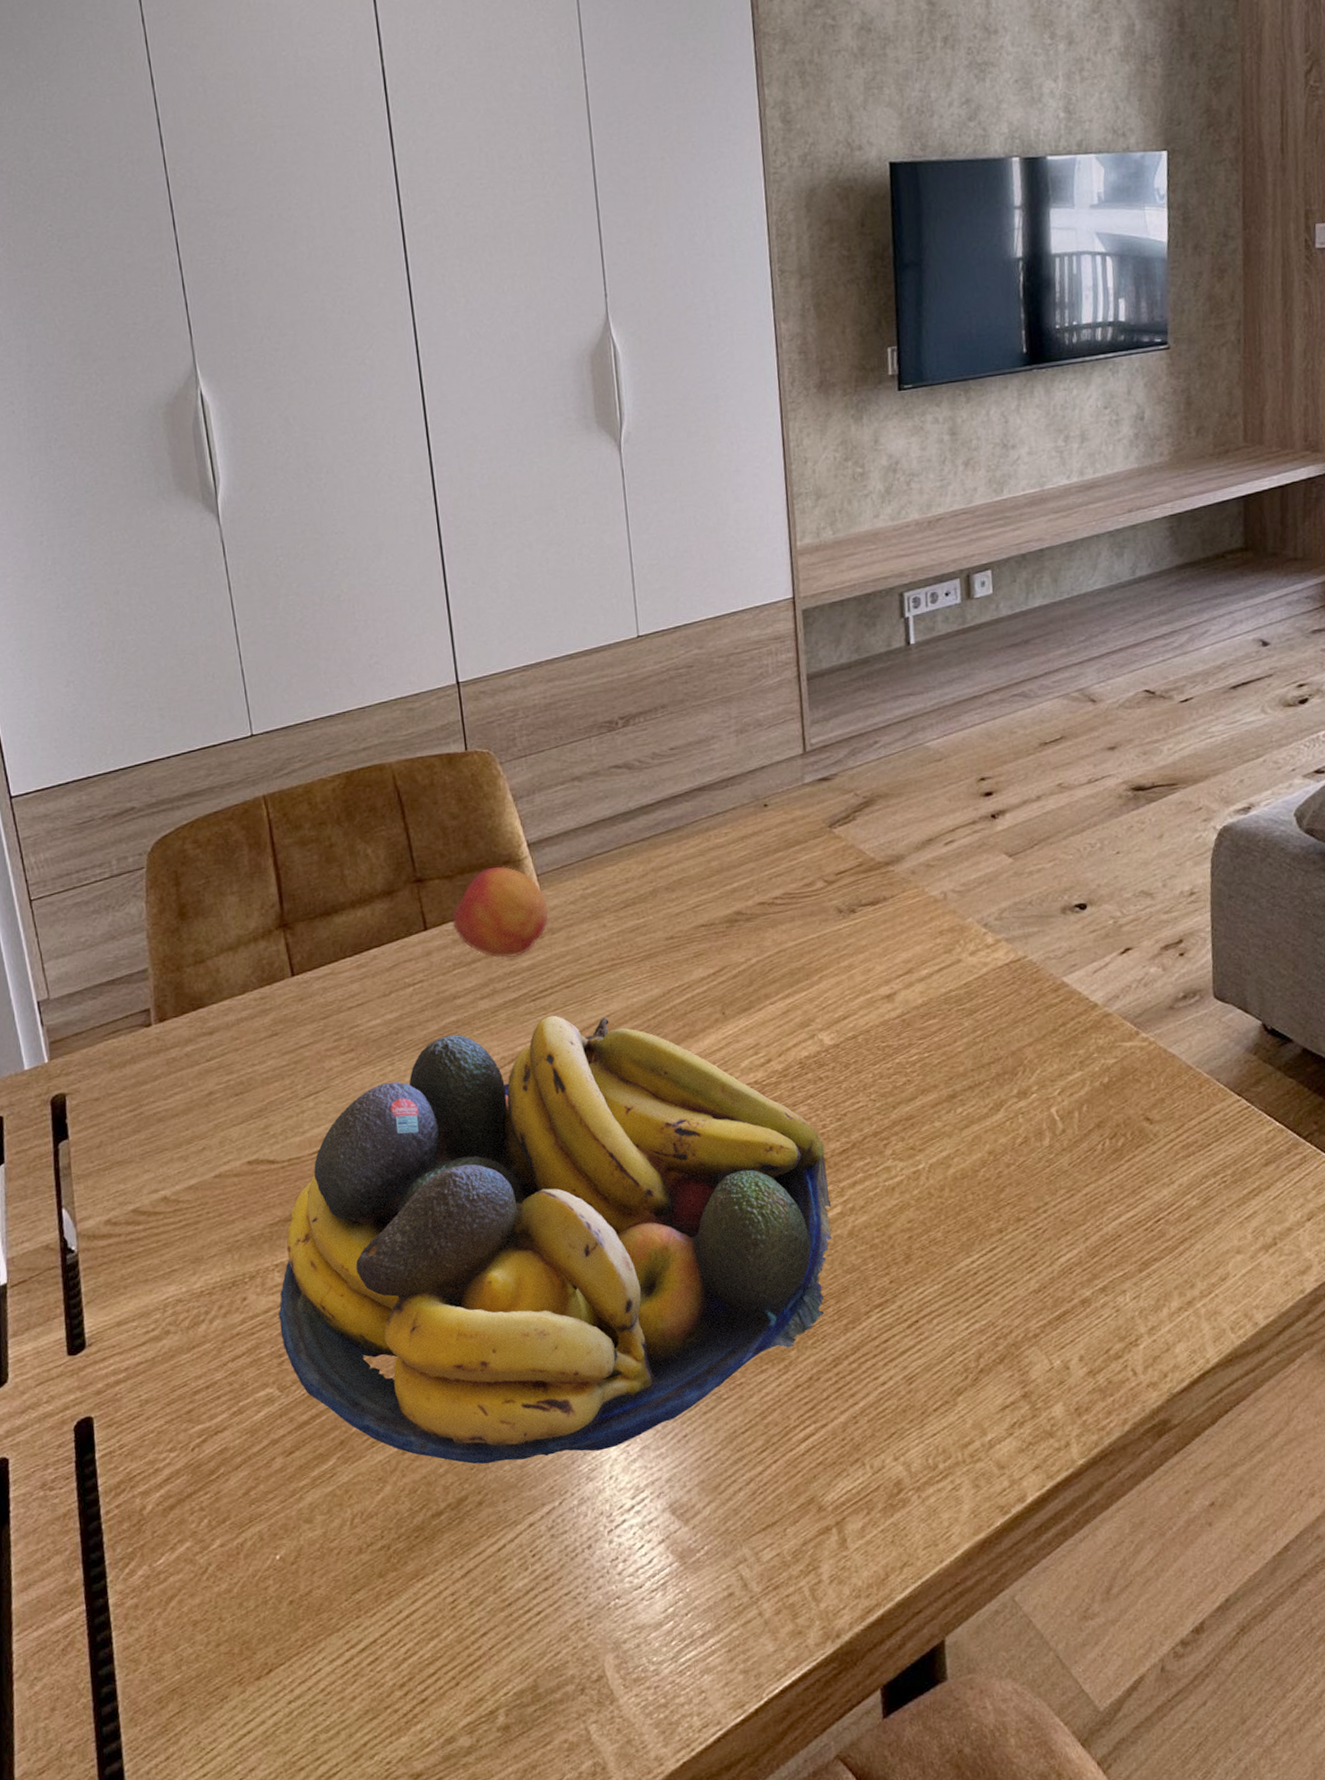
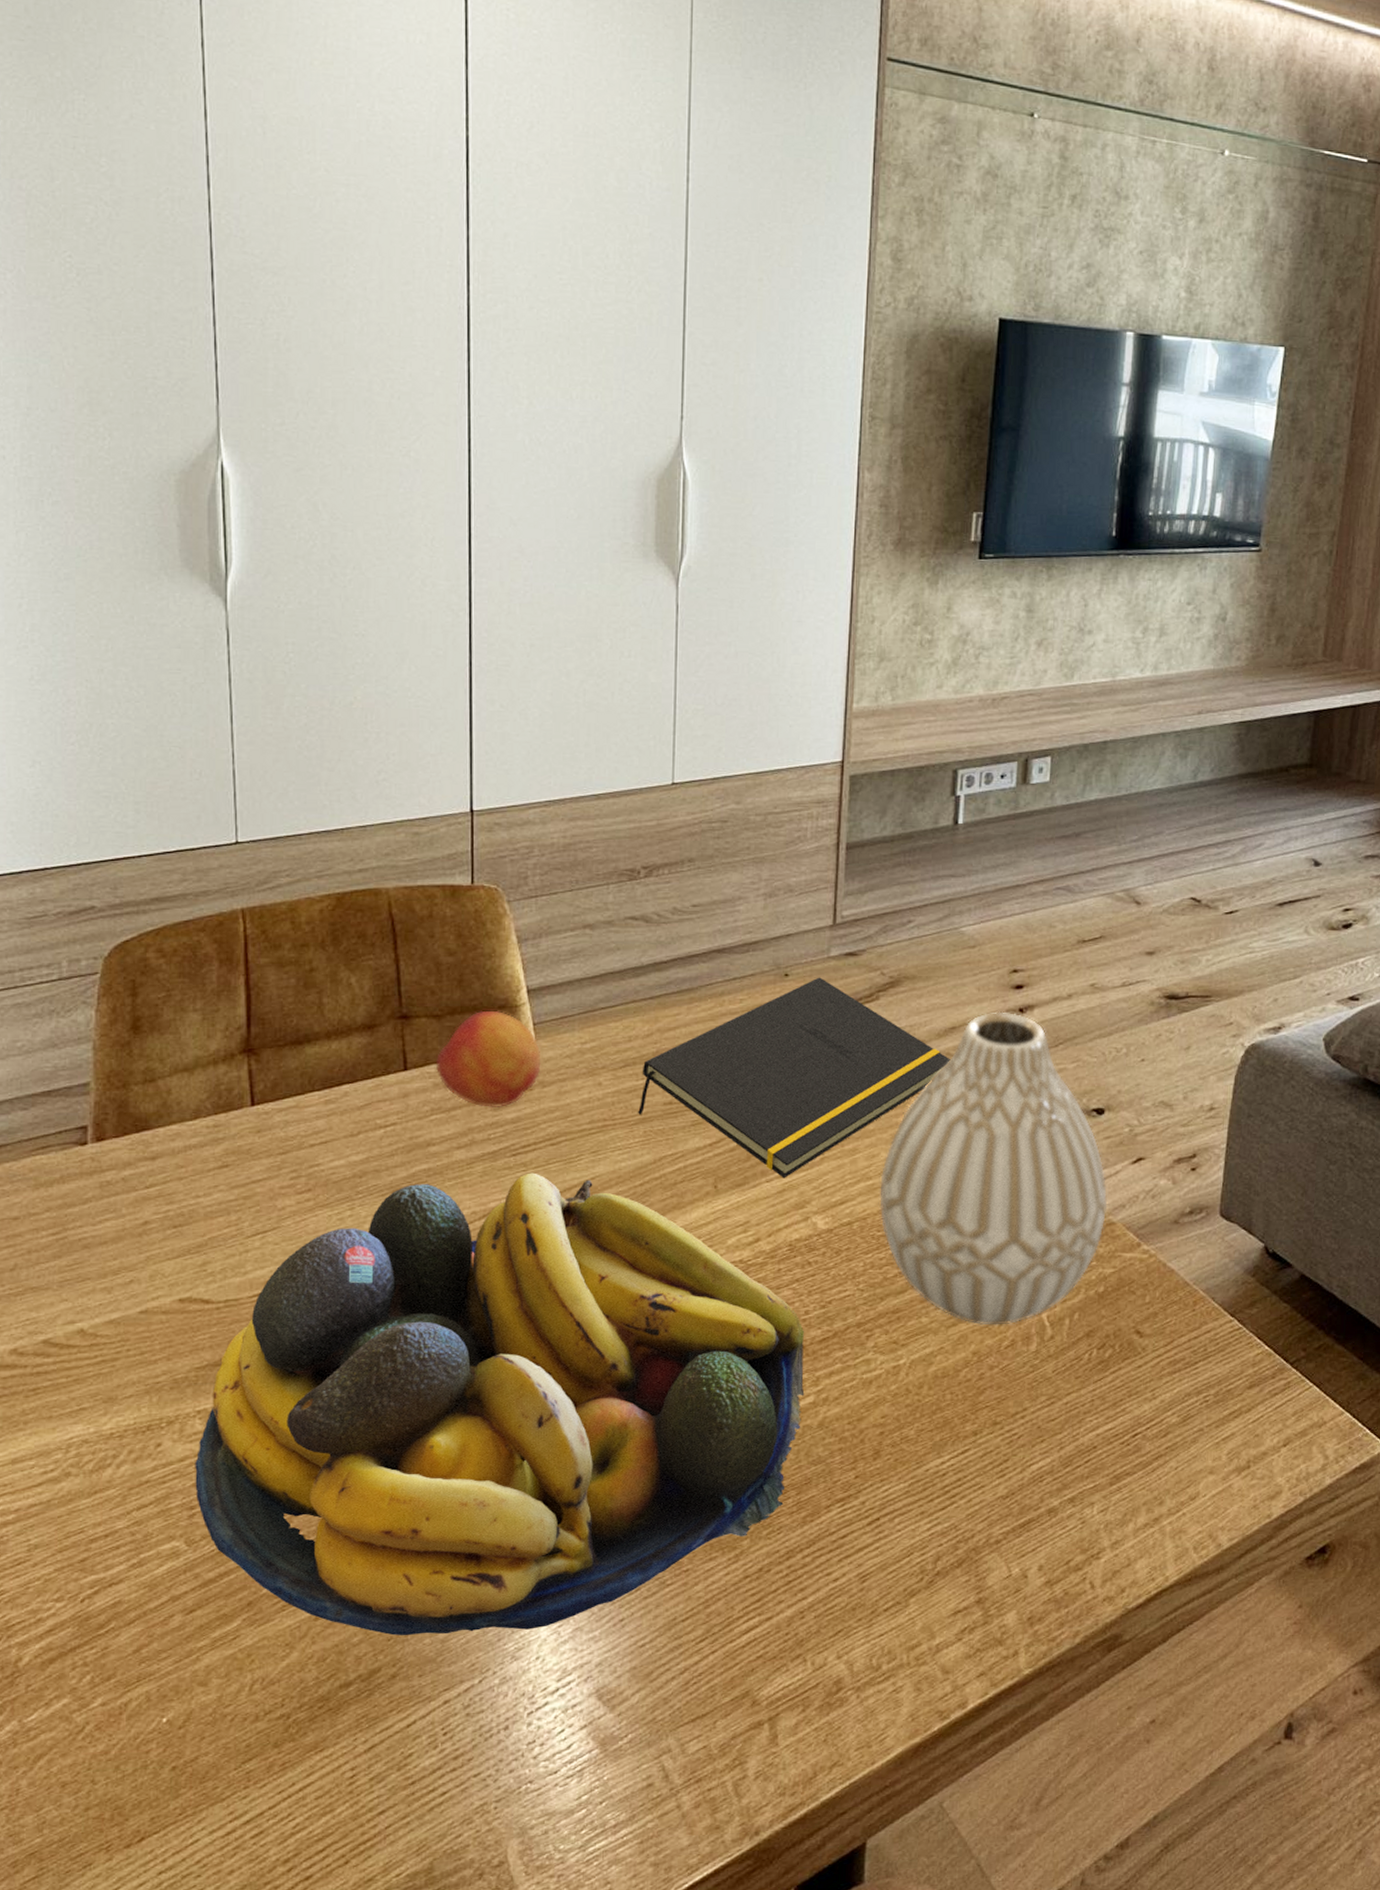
notepad: none [642,804,931,1000] -> present [637,977,950,1178]
vase: none [878,819,1102,1125] -> present [879,1011,1108,1326]

